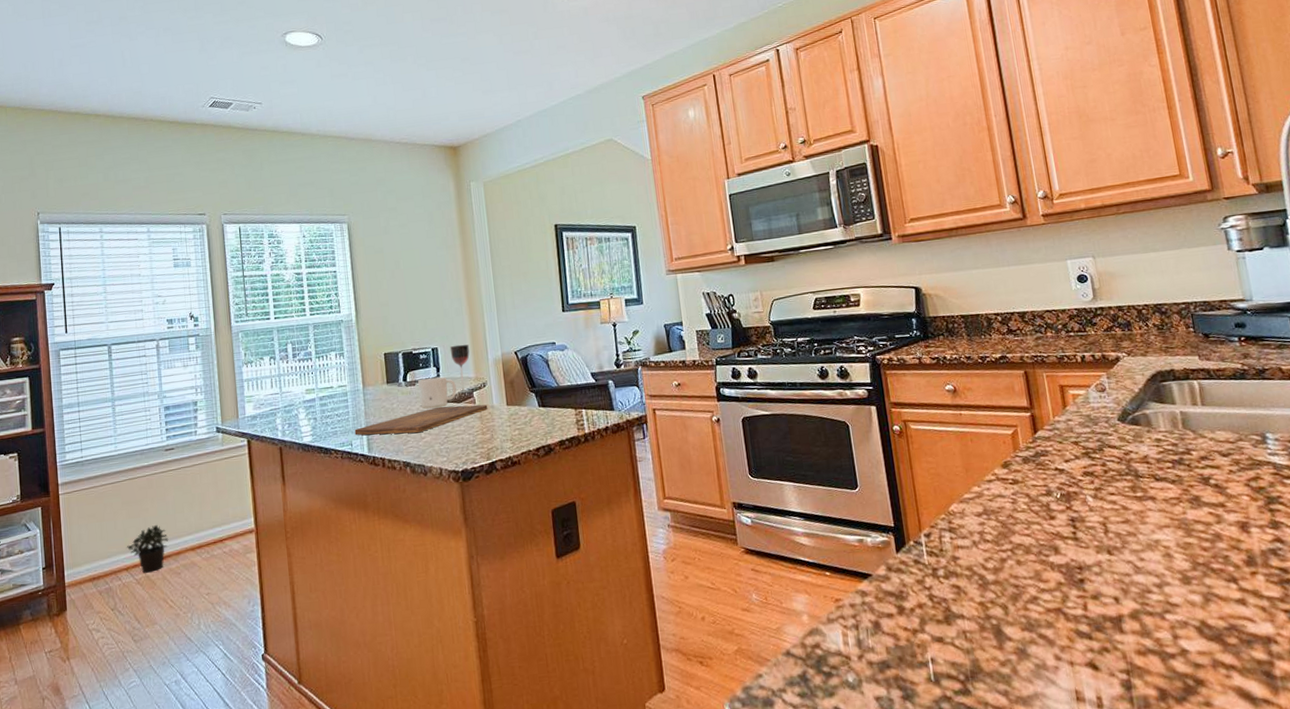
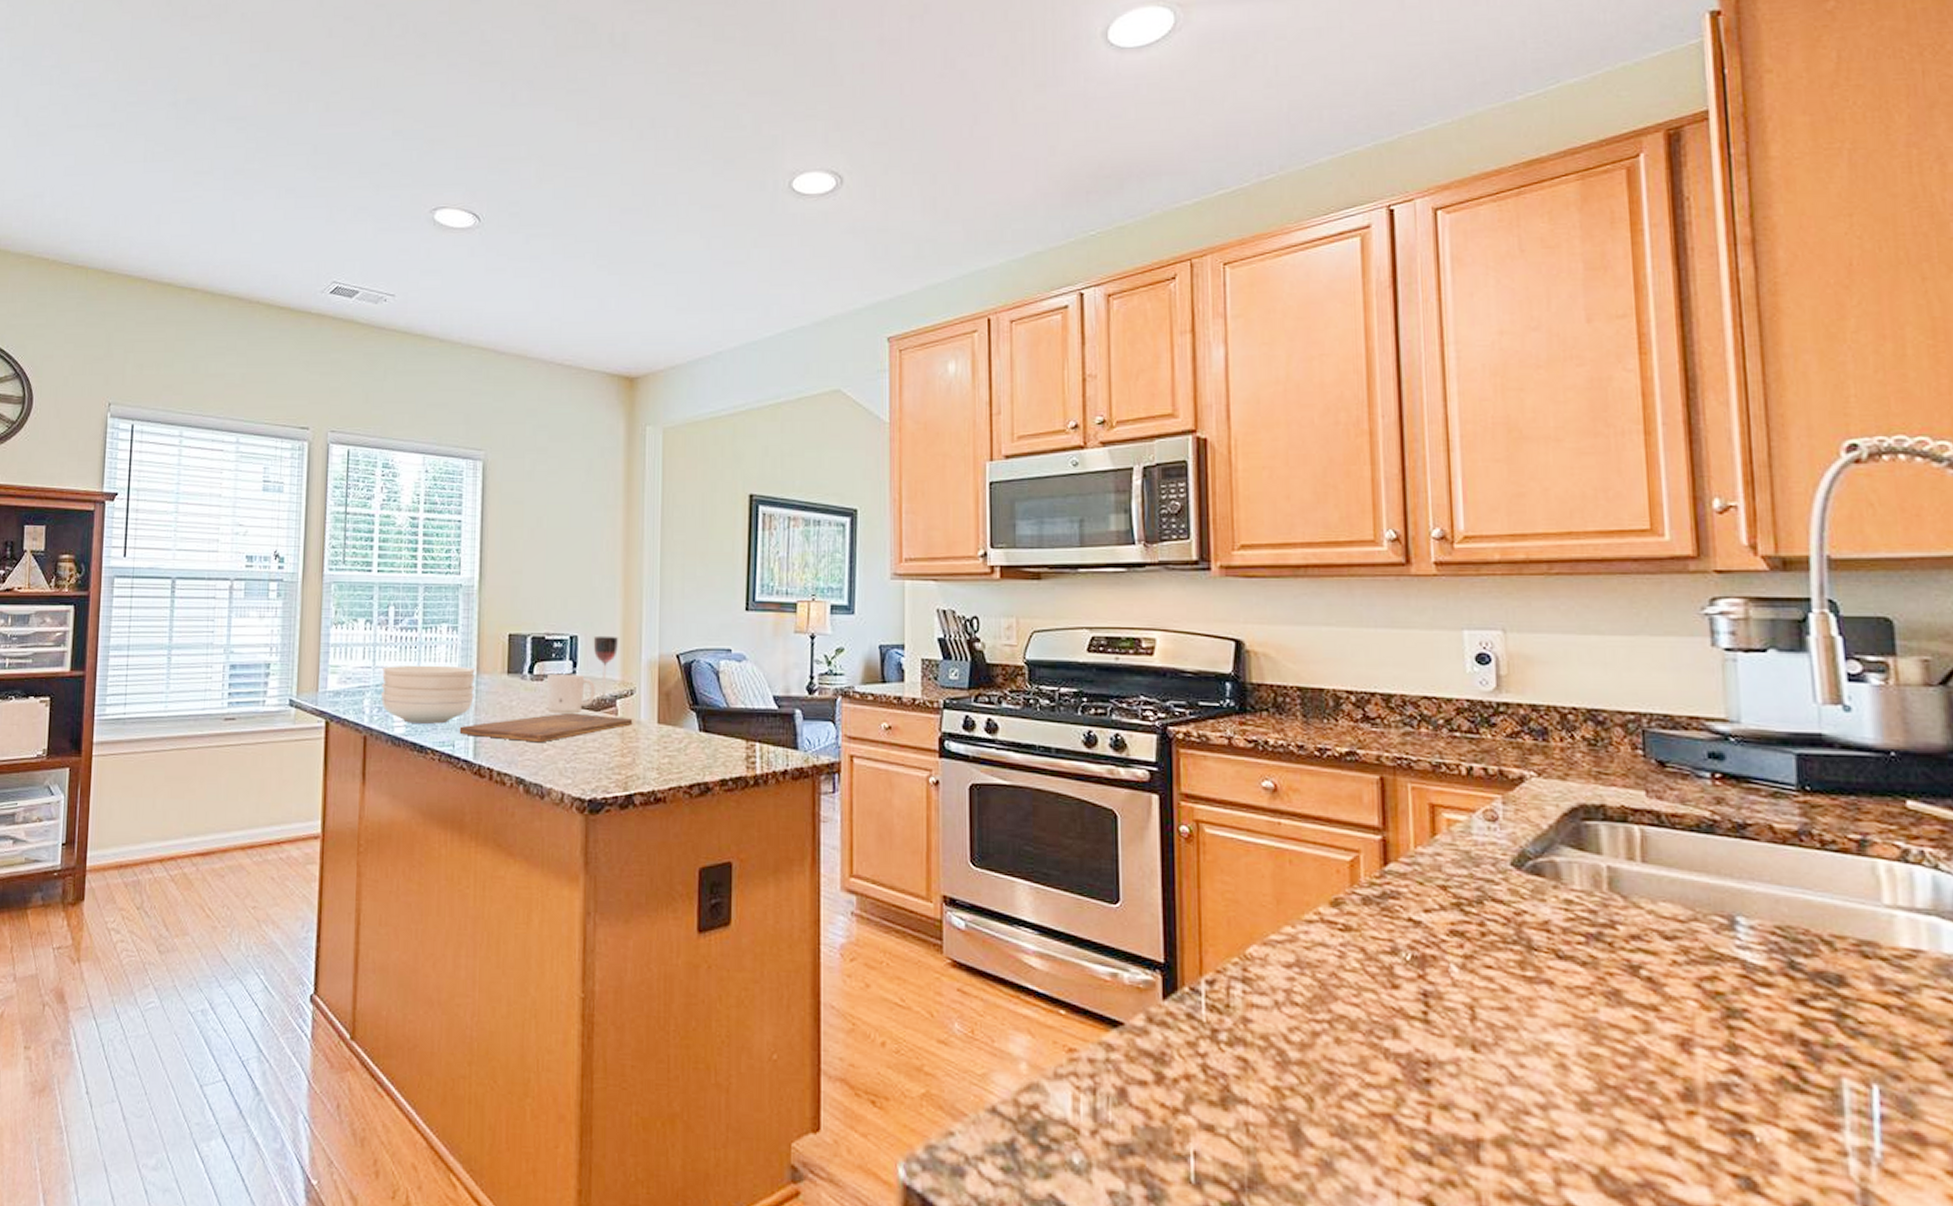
potted plant: present [126,524,169,573] -> none [163,810,215,870]
bowl: none [288,383,363,433] -> present [380,665,476,724]

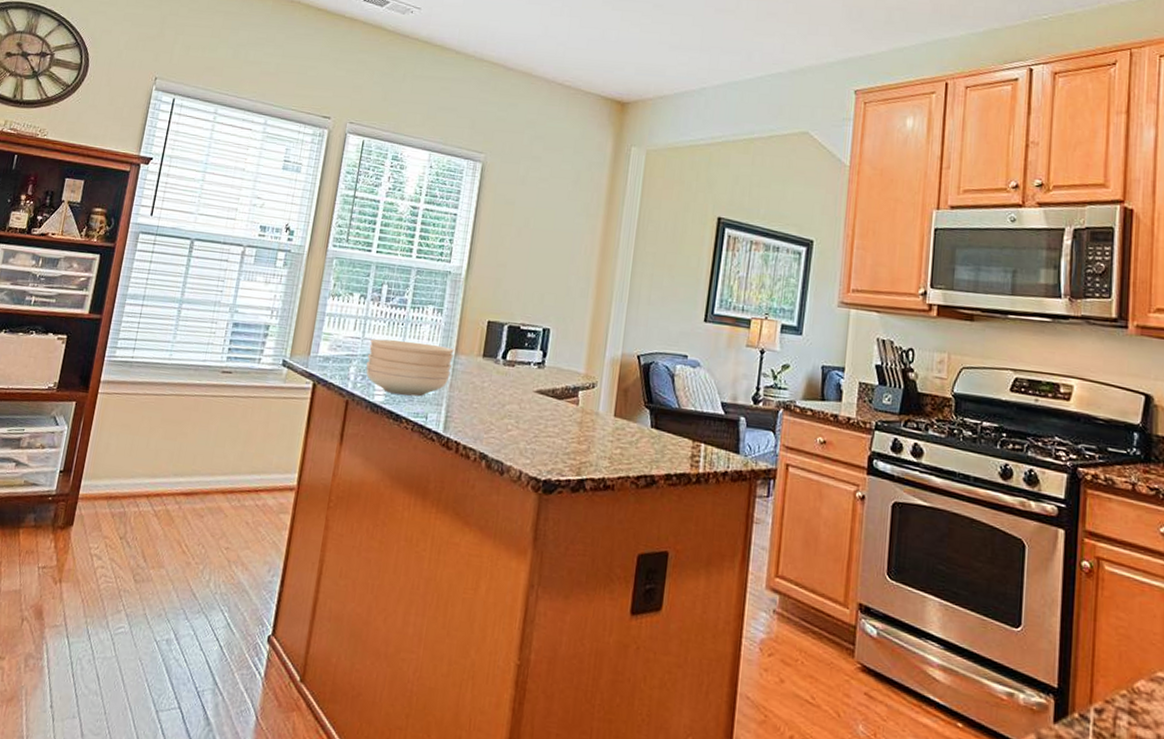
cutting board: present [459,712,633,743] -> none [433,398,592,424]
mug: present [547,673,595,714] -> none [515,360,561,400]
wineglass: present [593,635,619,700] -> none [559,330,588,391]

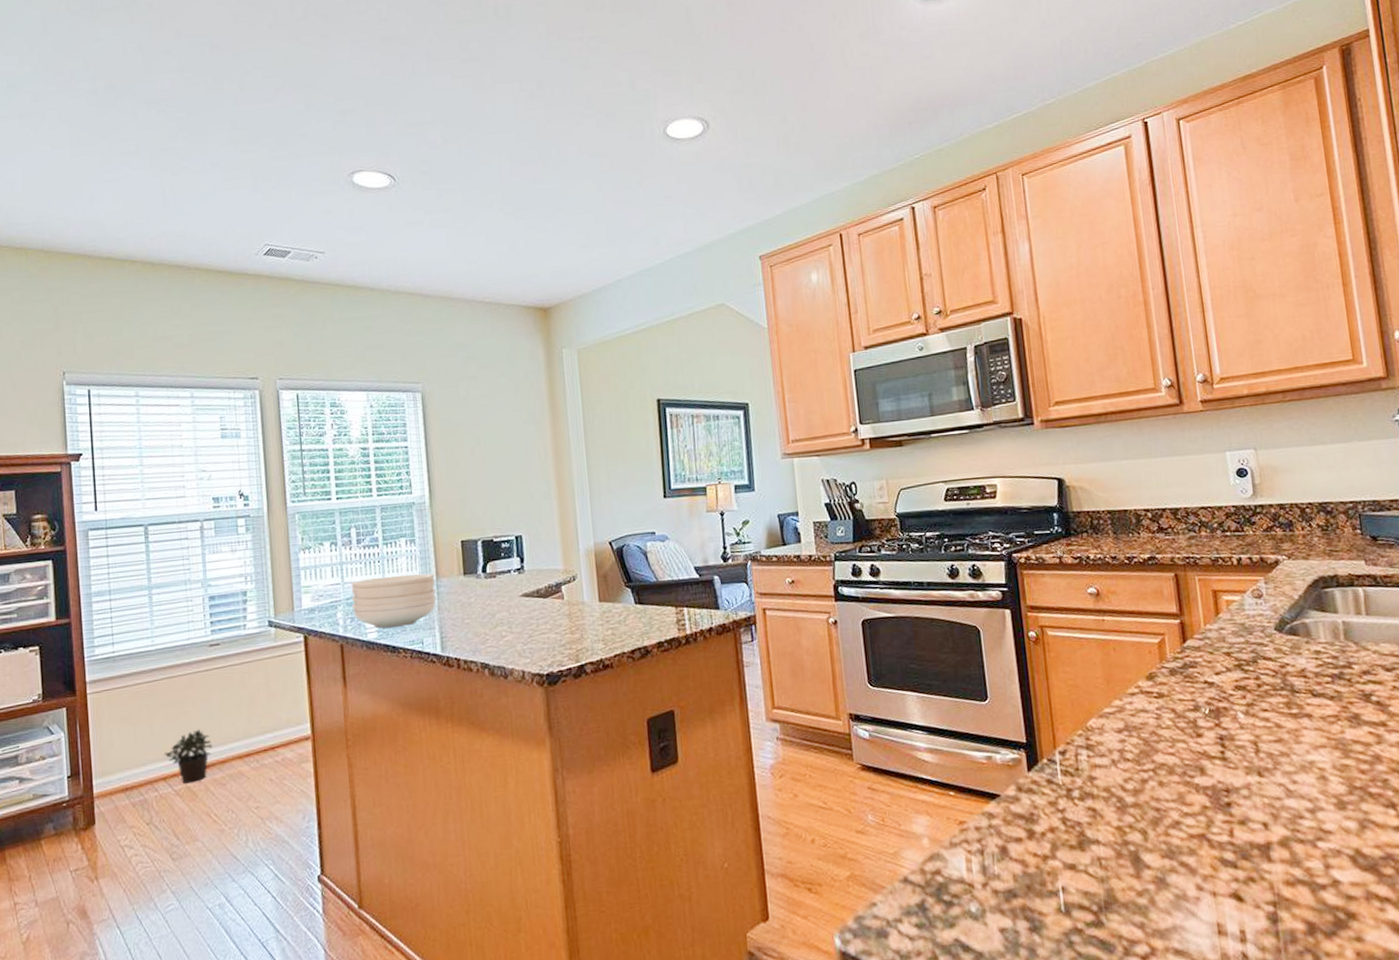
potted plant: none [153,453,201,507] -> present [164,729,213,784]

